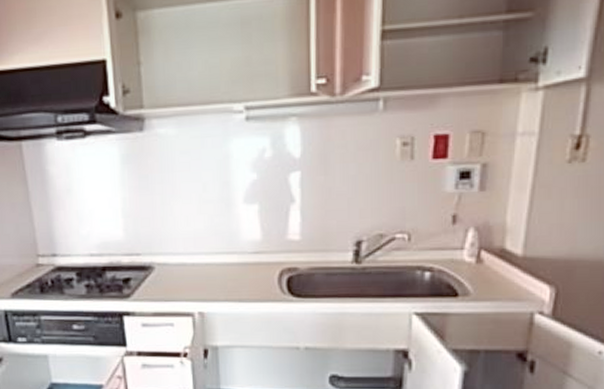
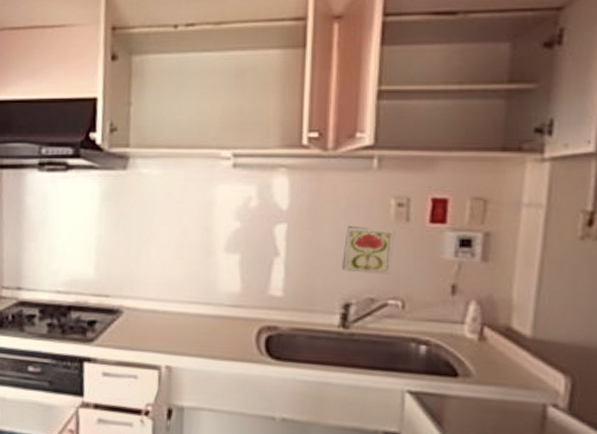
decorative tile: none [353,168,401,212] -> present [342,226,395,275]

